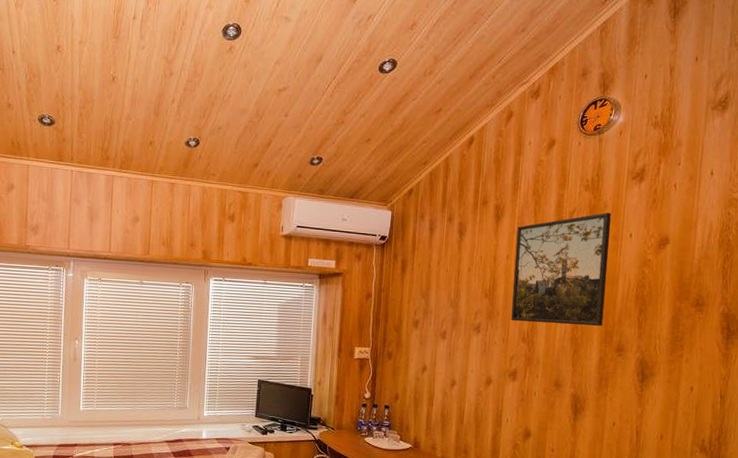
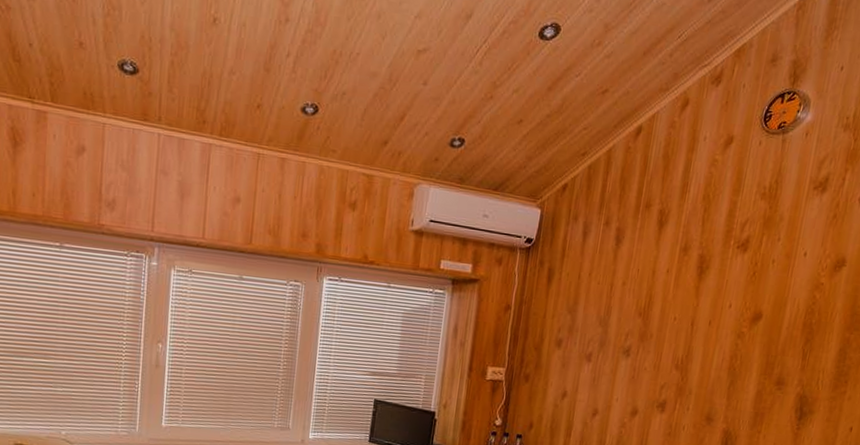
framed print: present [511,212,611,326] -> none [665,226,787,355]

